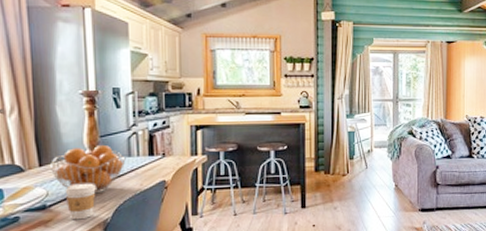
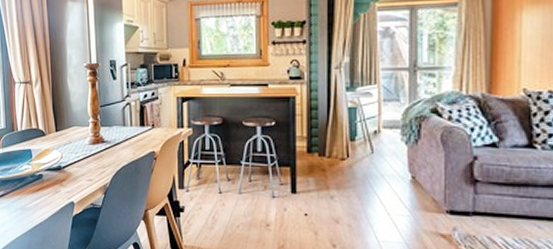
fruit basket: present [50,144,126,194] -> none [64,114,121,160]
coffee cup: present [66,183,96,220] -> none [75,149,98,182]

